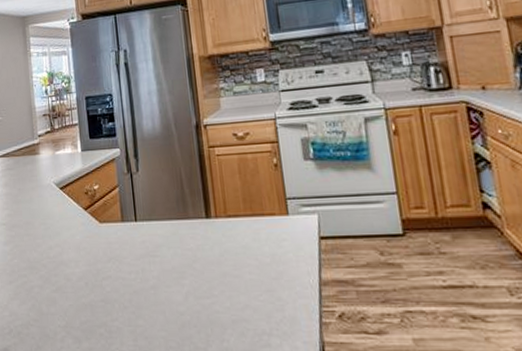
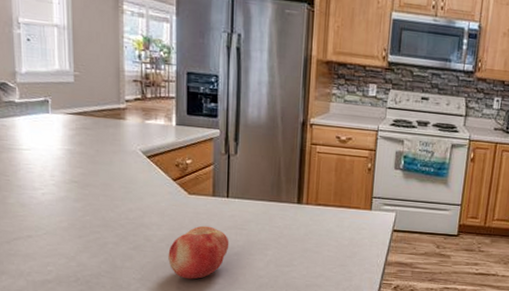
fruit: none [87,256,145,323] -> present [168,225,229,280]

